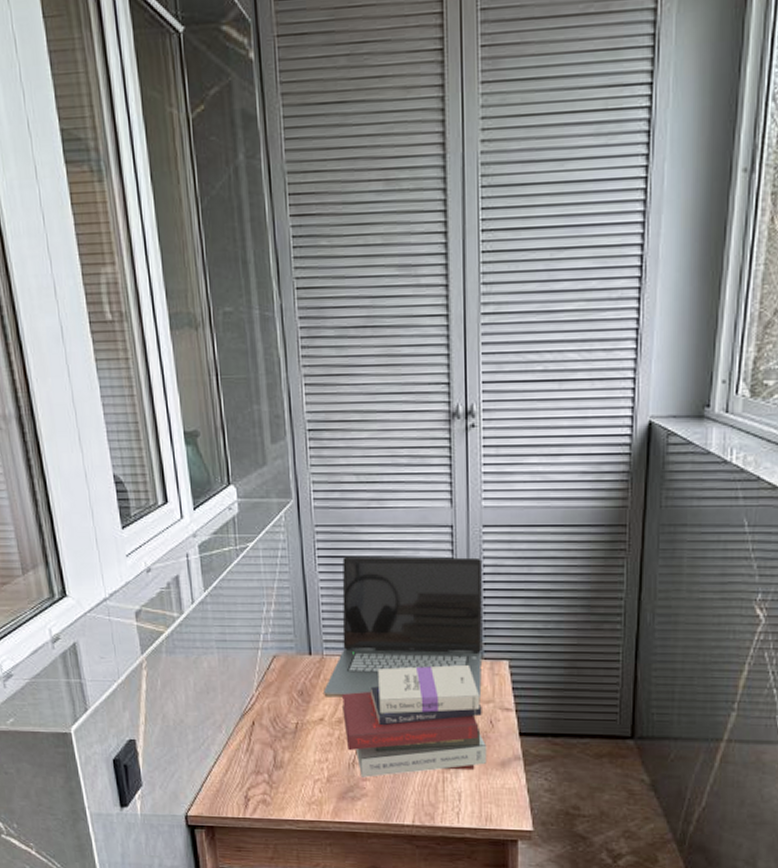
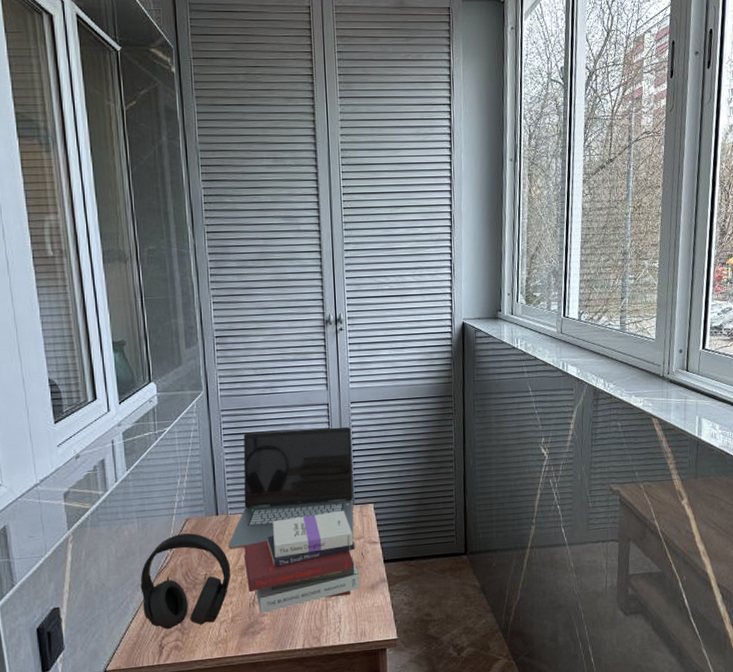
headphones: none [222,673,327,781] -> present [140,533,231,630]

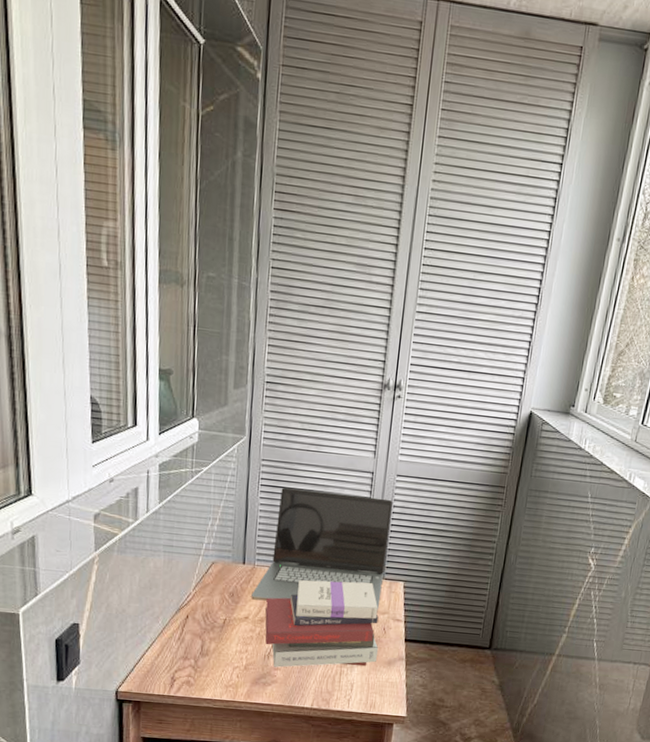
headphones: present [140,533,231,630] -> none [159,575,251,667]

